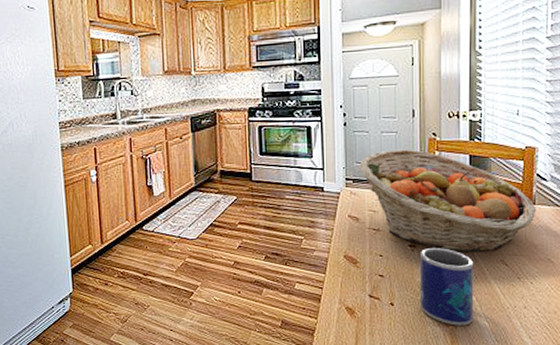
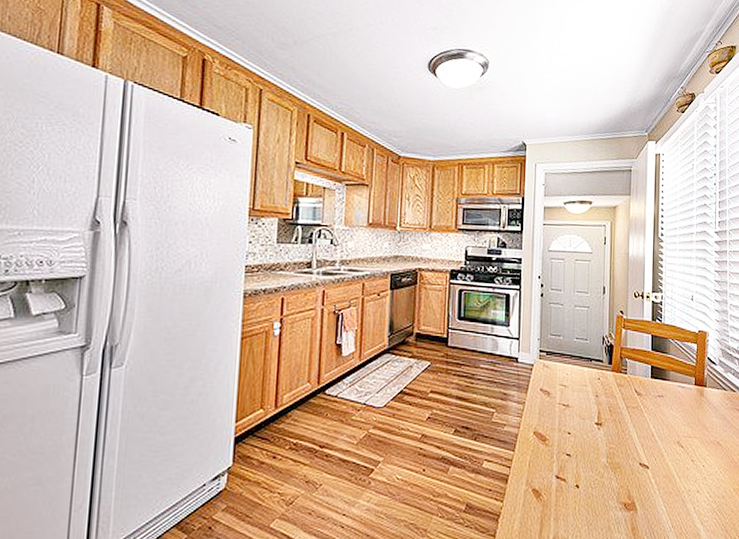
fruit basket: present [360,149,536,253] -> none [553,324,707,433]
mug: present [419,248,474,326] -> none [603,427,654,511]

